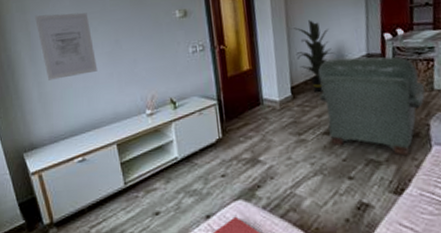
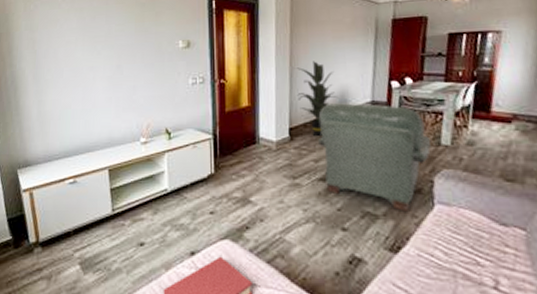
wall art: present [35,12,98,80] -> none [42,34,97,100]

